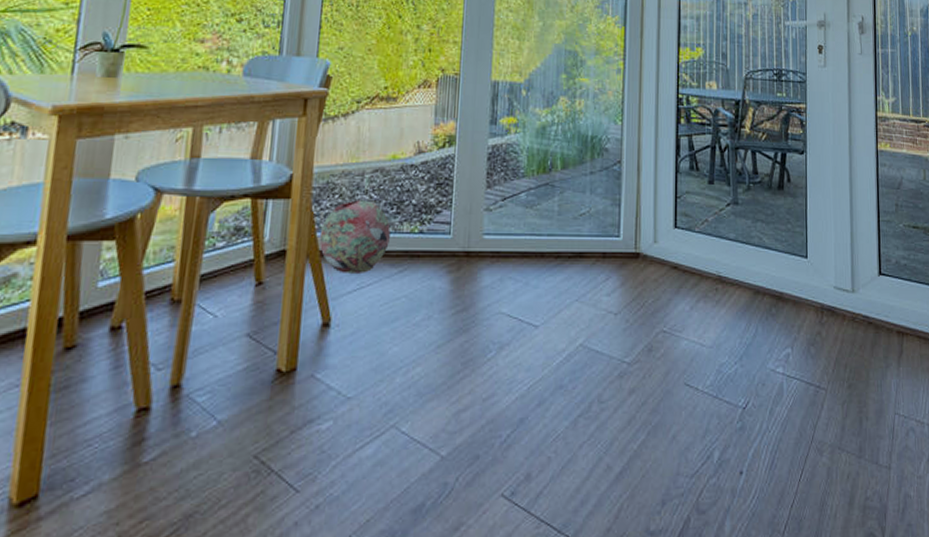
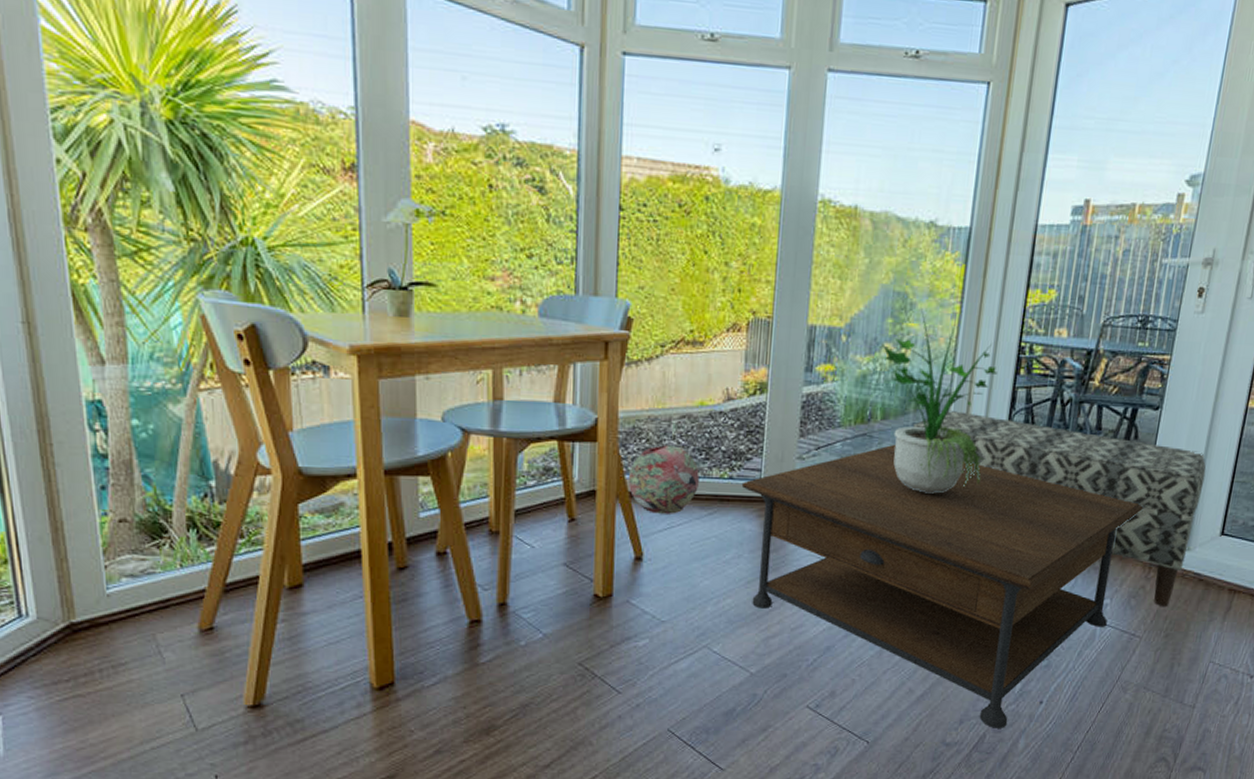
coffee table: none [431,193,806,509] -> present [741,444,1144,728]
potted plant: none [558,61,661,242] -> present [881,304,997,494]
bench: none [591,159,855,353] -> present [913,411,1206,606]

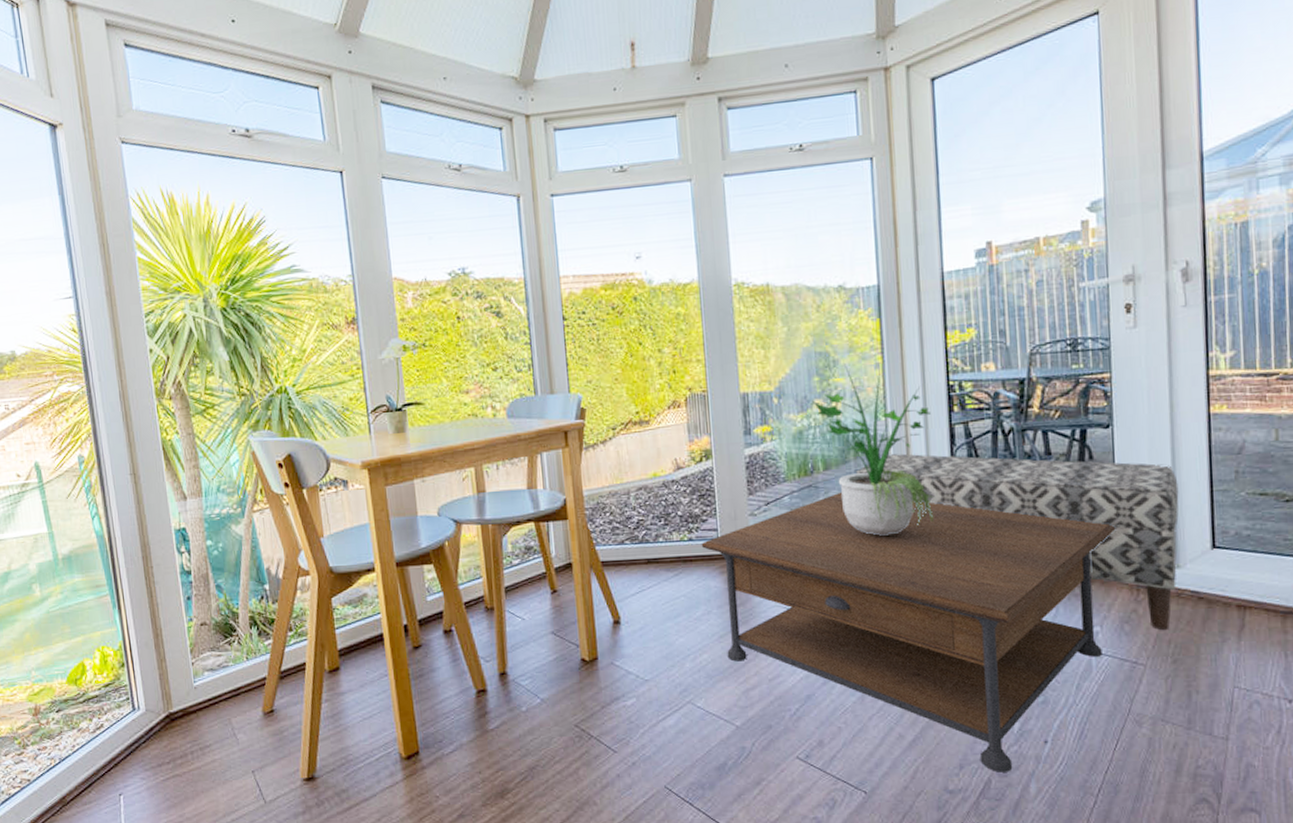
lantern: present [628,445,699,514] -> none [598,515,662,579]

